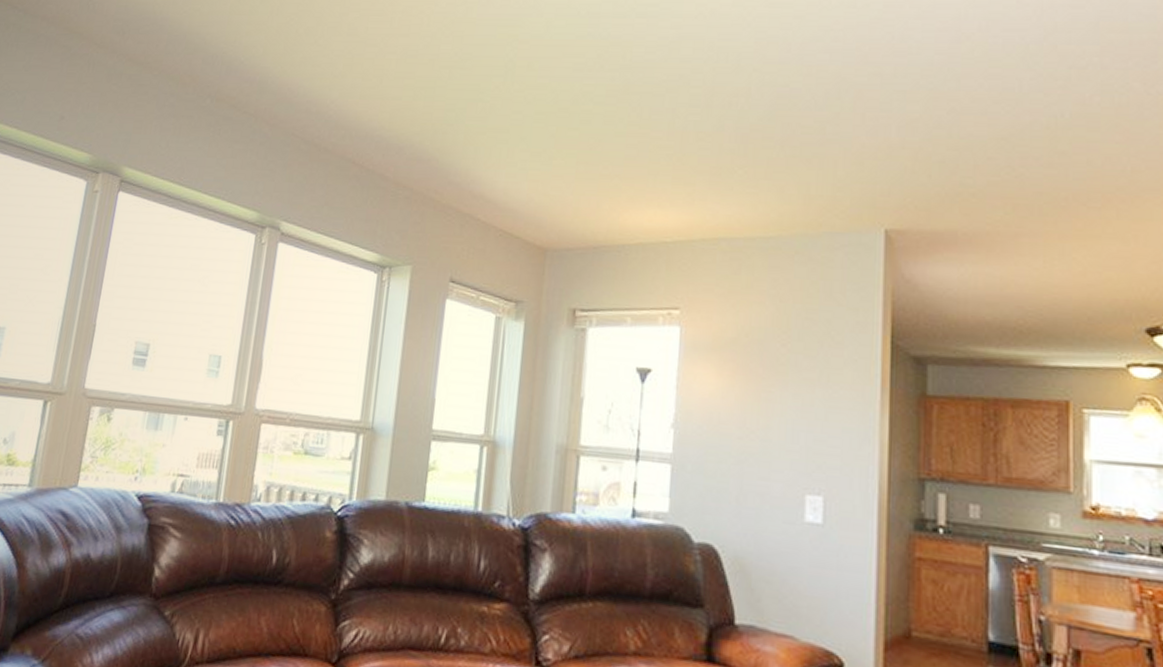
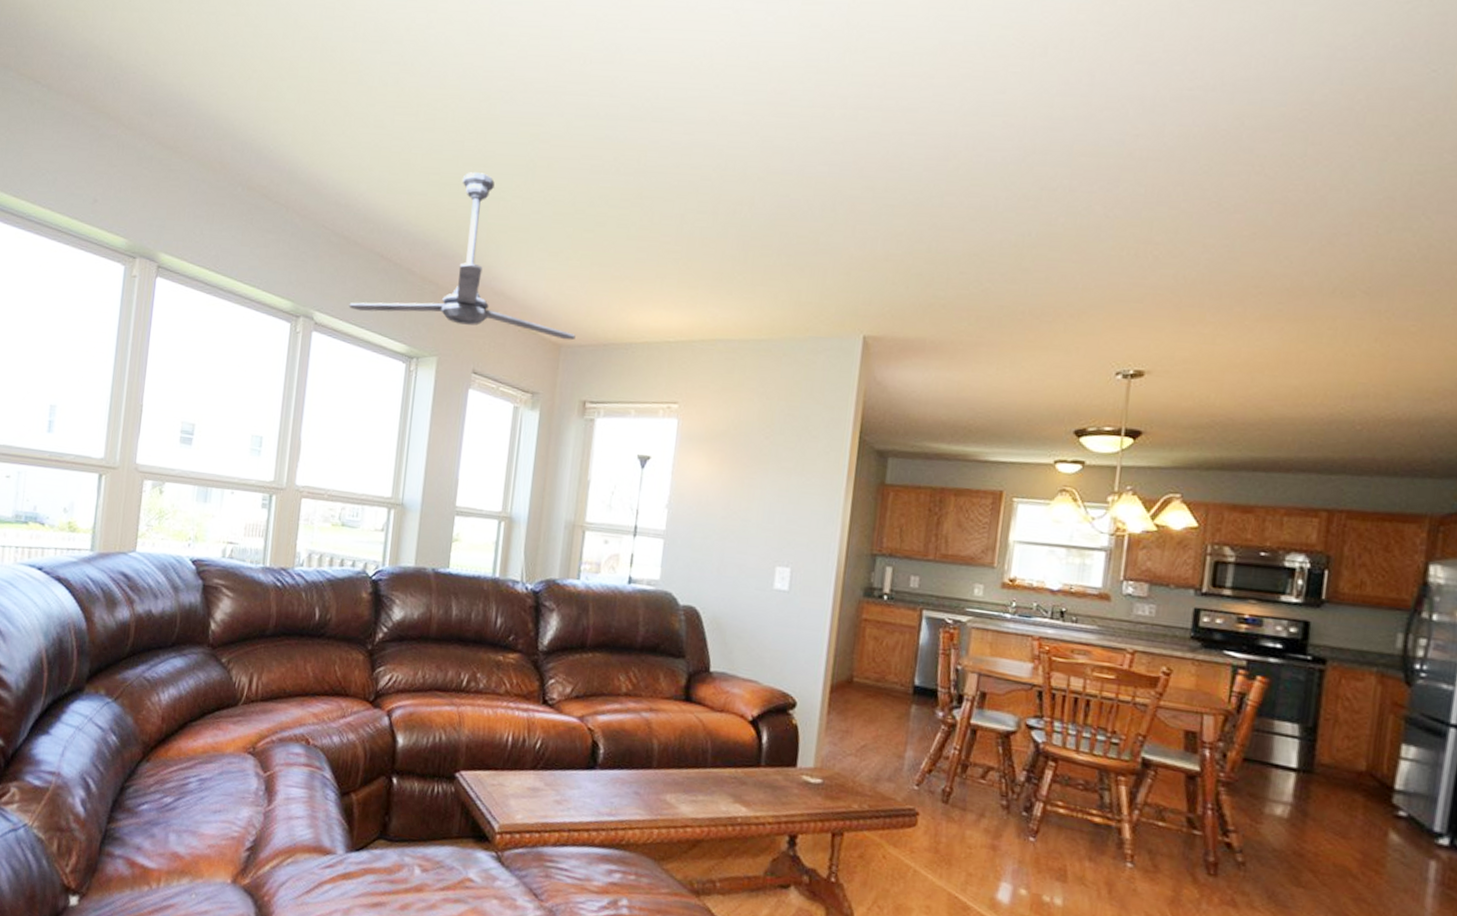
ceiling fan: none [317,74,562,244] -> present [349,171,576,341]

